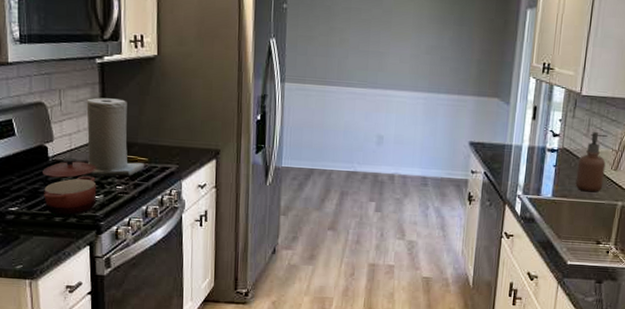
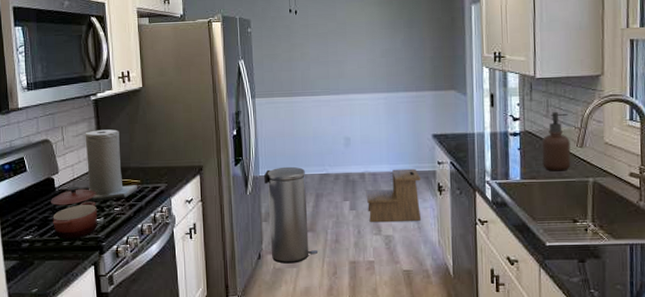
pedal bin: none [287,159,338,261] -> present [264,166,319,264]
step stool: none [393,173,453,229] -> present [366,168,421,222]

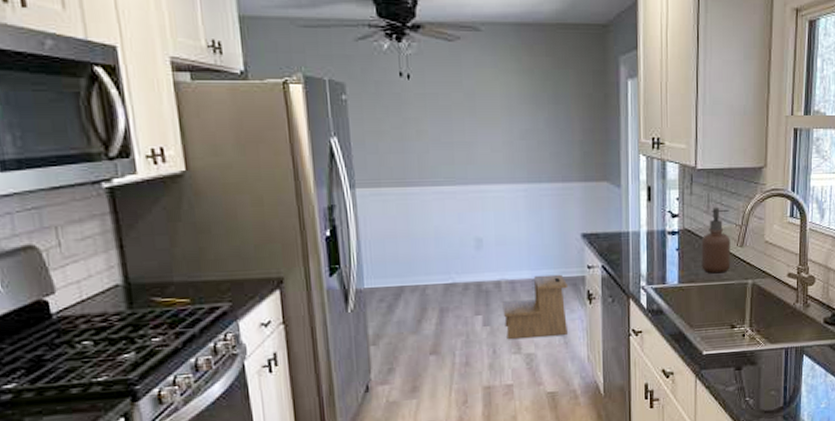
saucepan: present [51,187,98,240] -> none [45,311,126,386]
paper towel: present [85,129,138,202] -> none [95,230,188,333]
pedal bin: present [264,166,319,264] -> none [371,275,444,396]

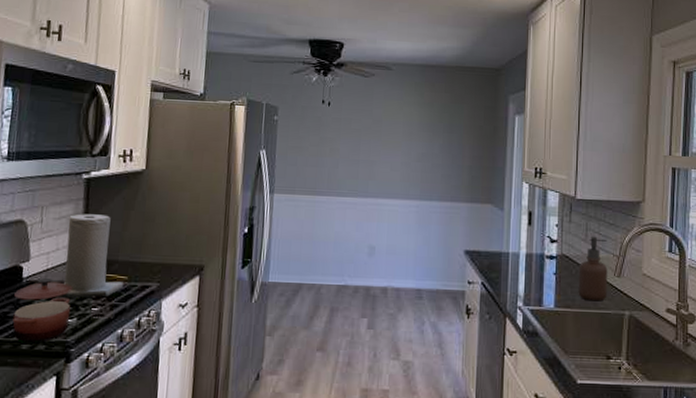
saucepan: none [45,311,126,386] -> present [12,278,73,342]
paper towel: none [95,230,188,333] -> present [57,214,124,299]
step stool: present [502,274,568,339] -> none [386,286,449,346]

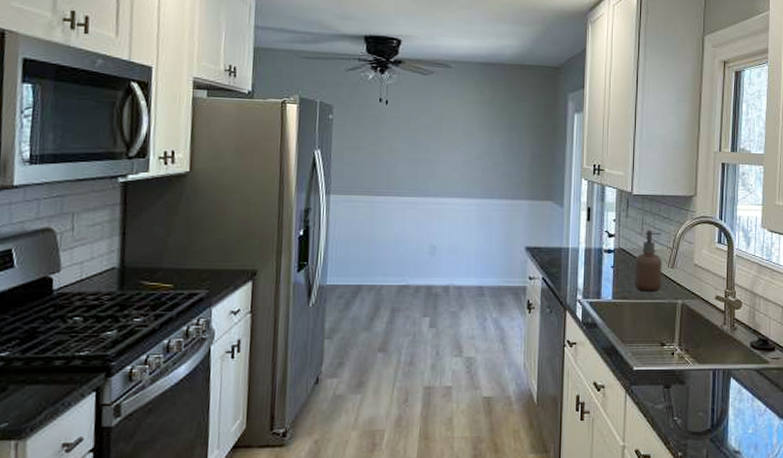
saucepan: present [12,278,73,342] -> none [43,290,112,358]
paper towel: present [57,214,124,299] -> none [94,220,170,310]

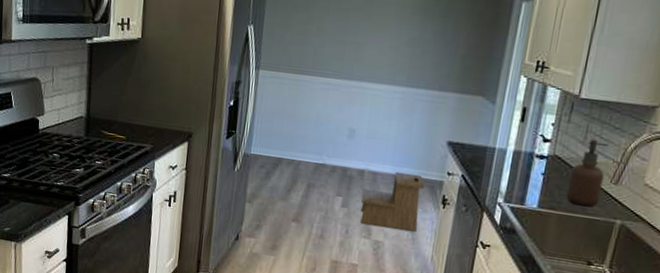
step stool: none [448,283,510,341] -> present [360,171,426,232]

